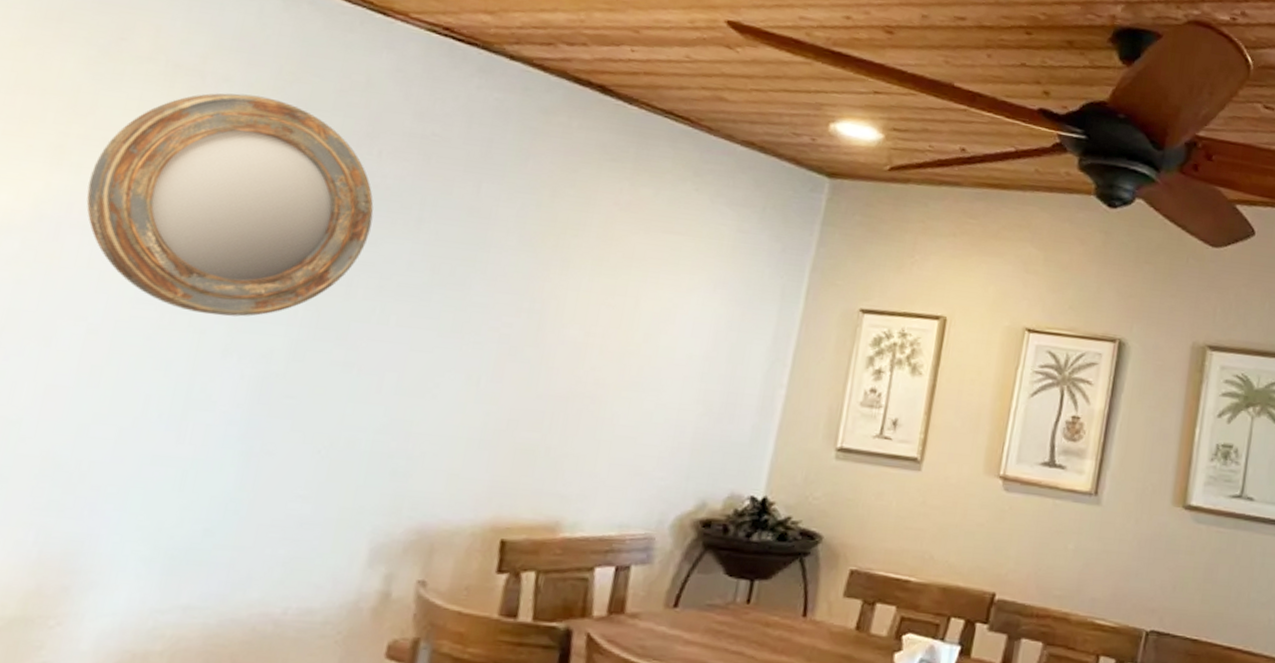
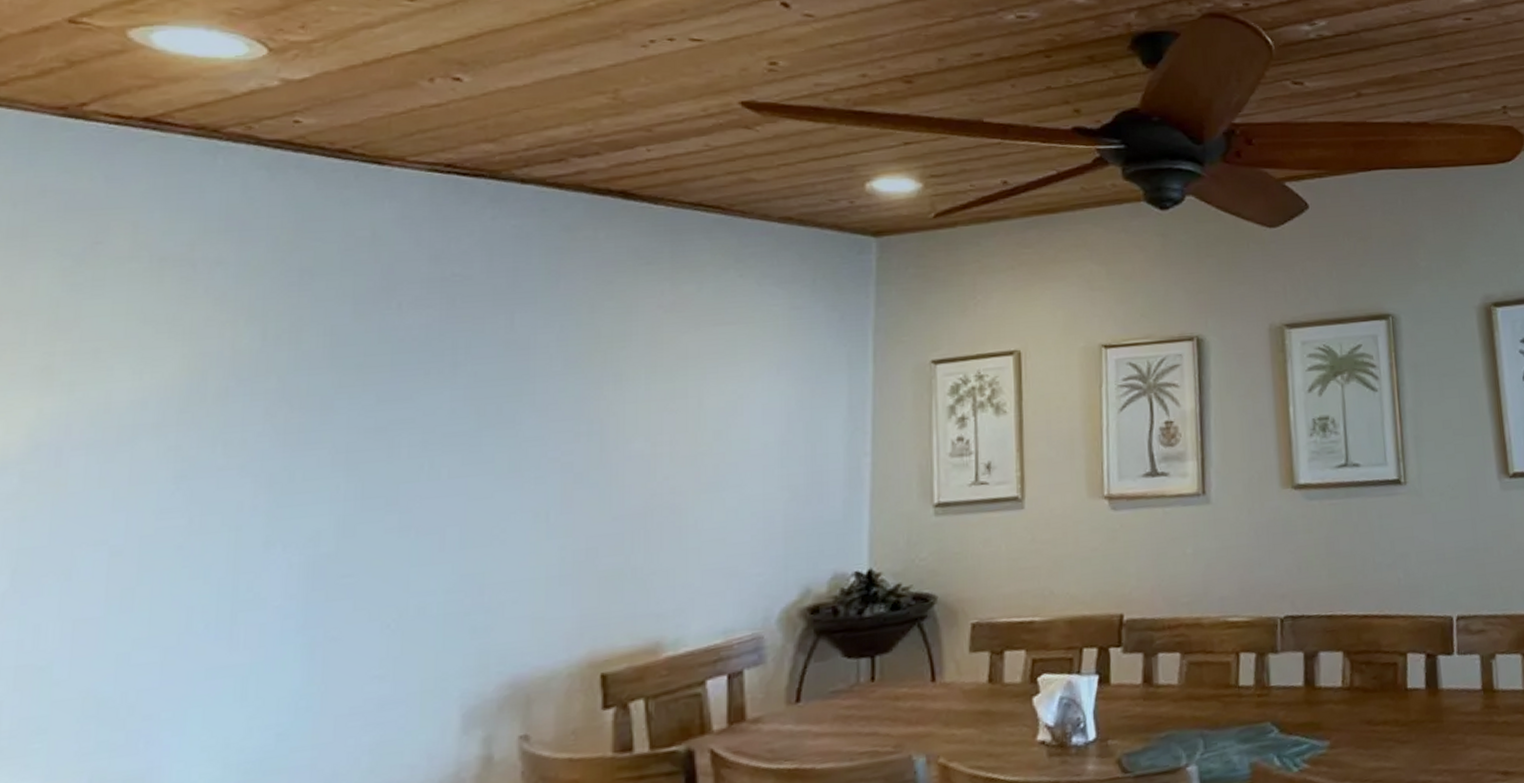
home mirror: present [86,93,374,317] -> none [85,272,404,510]

